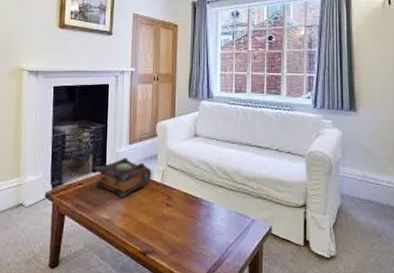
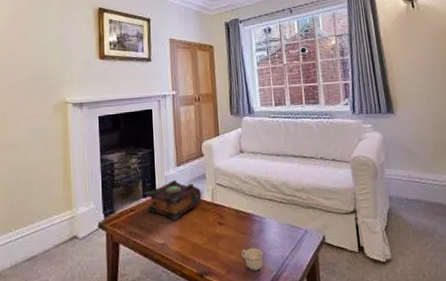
cup: none [186,231,208,254] -> present [241,247,264,271]

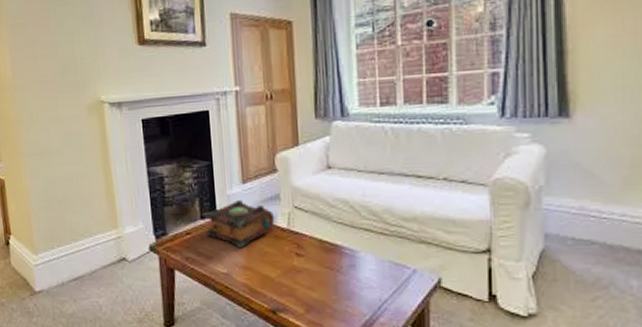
cup: present [241,247,264,271] -> none [325,286,354,312]

